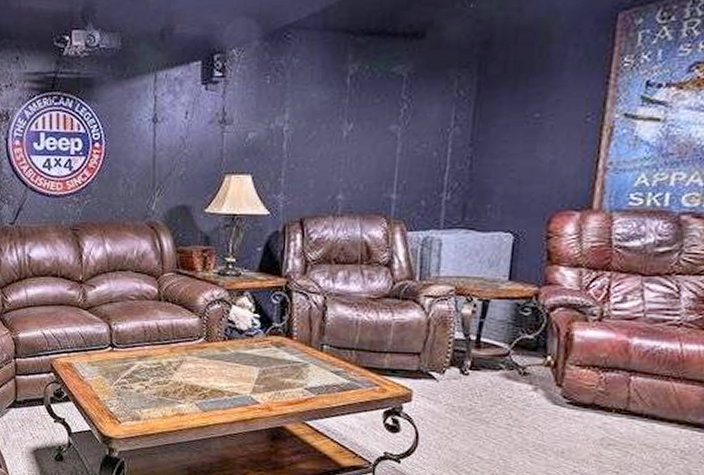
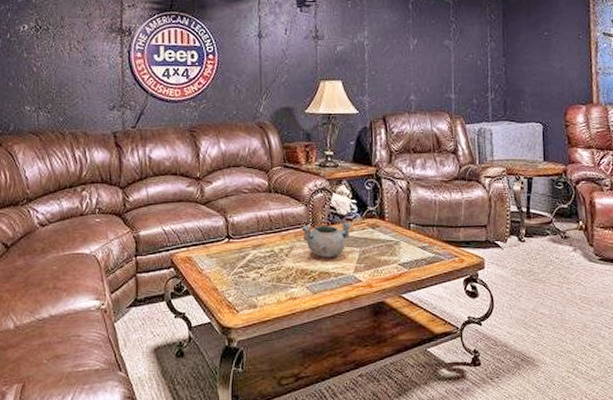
decorative bowl: none [192,338,253,376] -> present [301,222,352,258]

